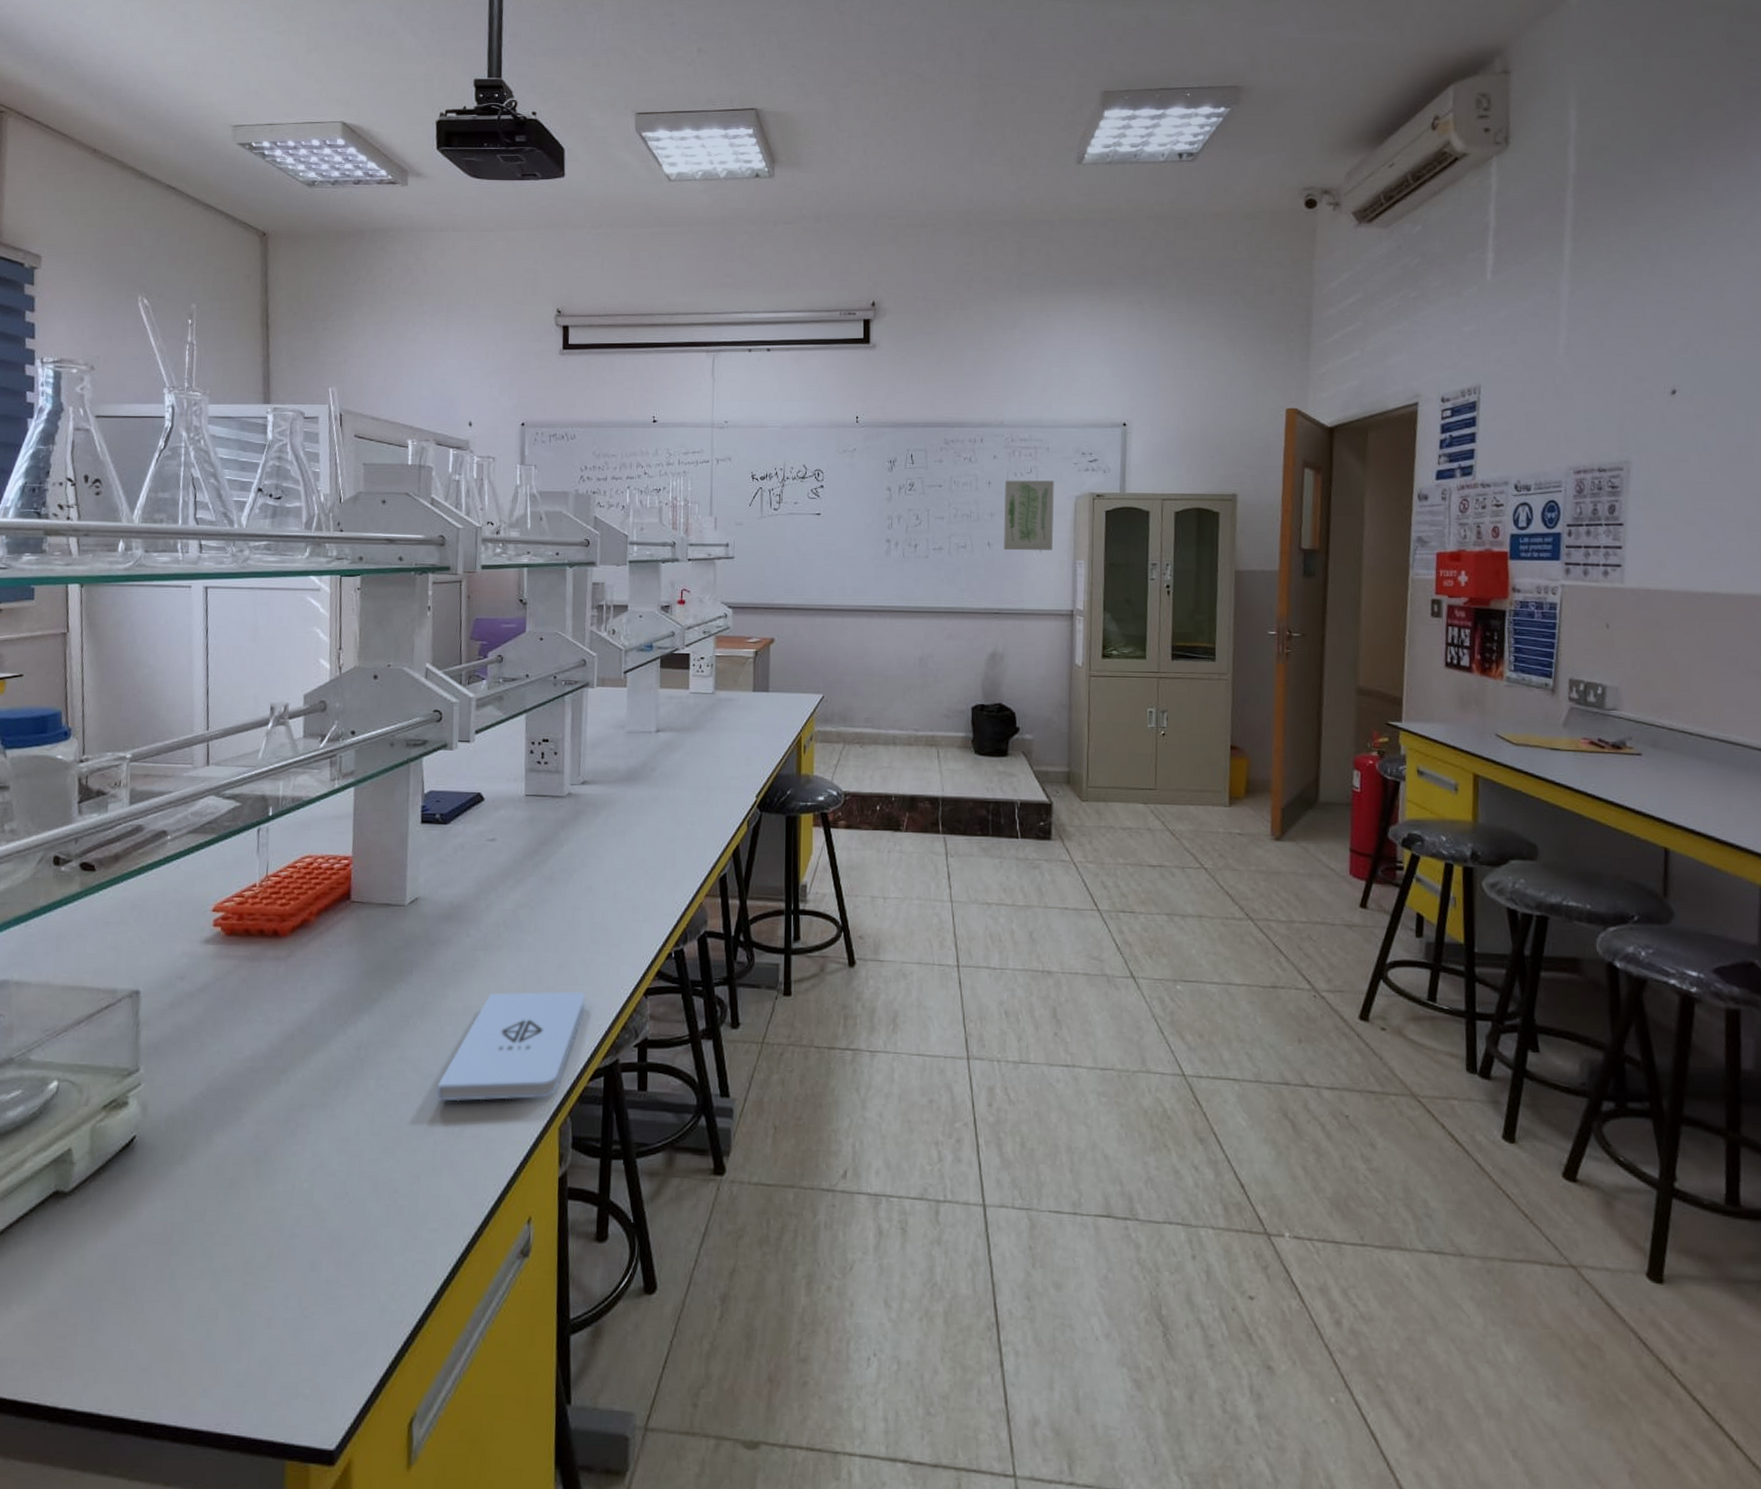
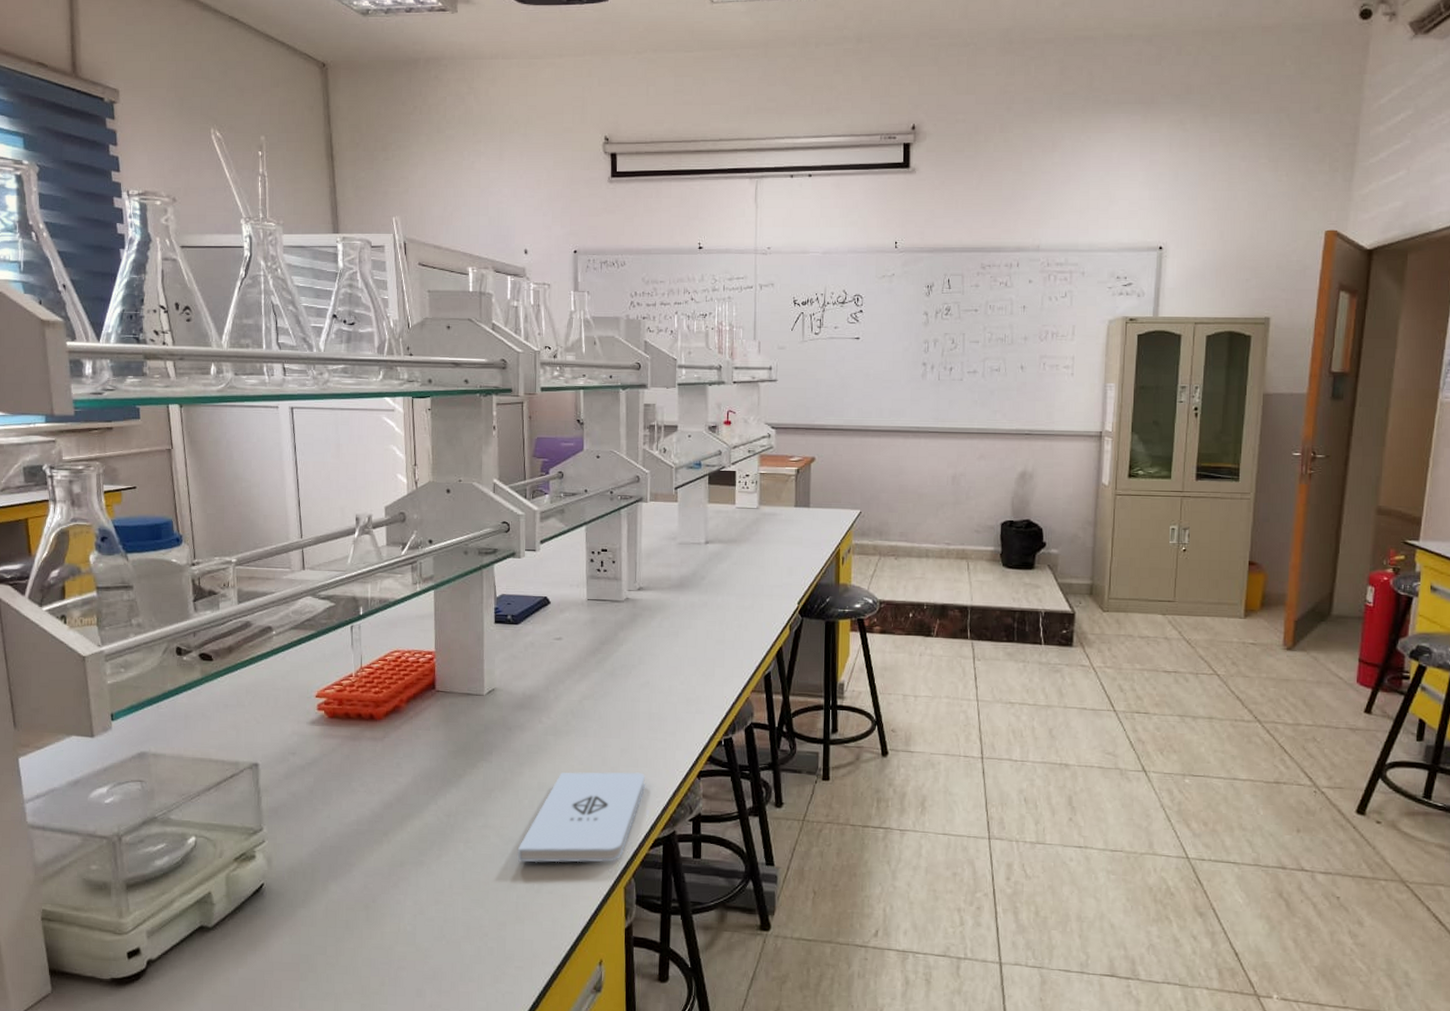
wall art: present [1004,480,1054,550] -> none [1036,304,1088,373]

